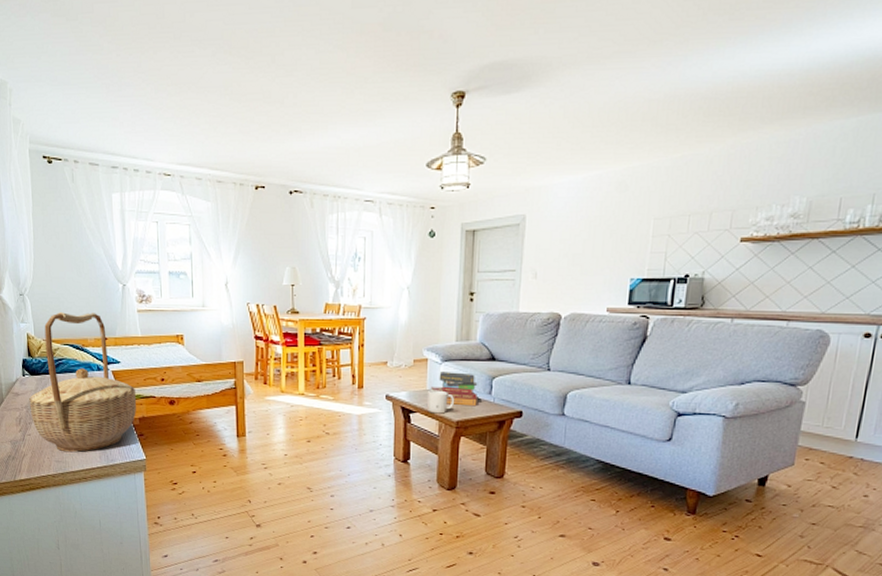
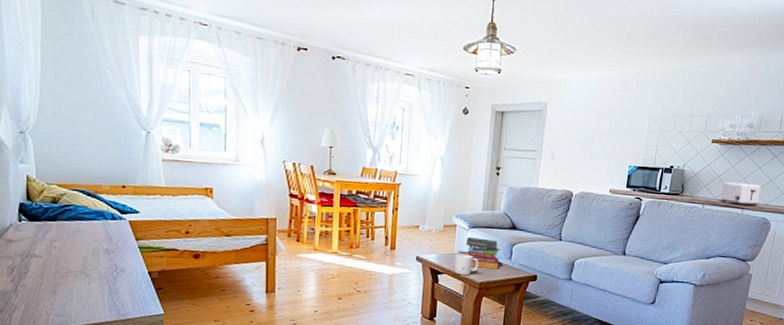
basket: present [29,312,137,452] -> none [25,155,157,305]
toaster: none [756,287,815,316] -> present [720,182,762,206]

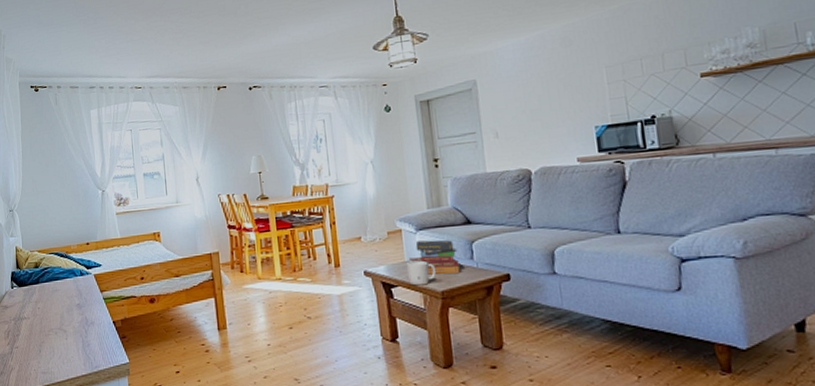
toaster: present [720,182,762,206] -> none [734,114,800,146]

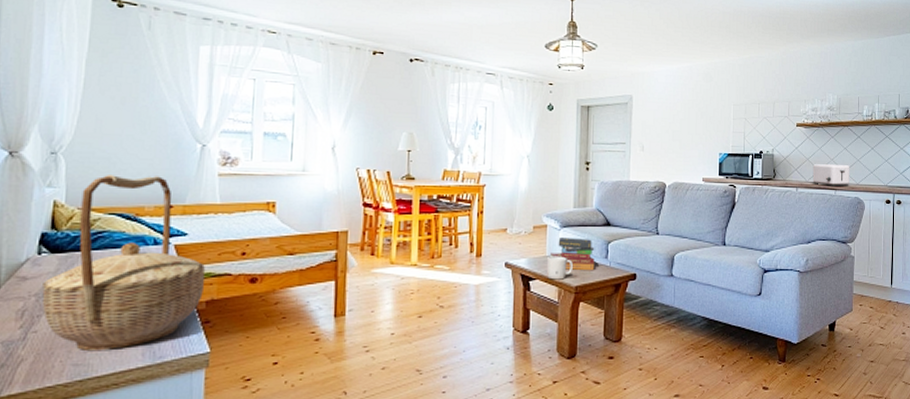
basket: none [17,220,119,361] -> present [41,175,206,350]
toaster: none [734,114,800,146] -> present [812,163,850,187]

